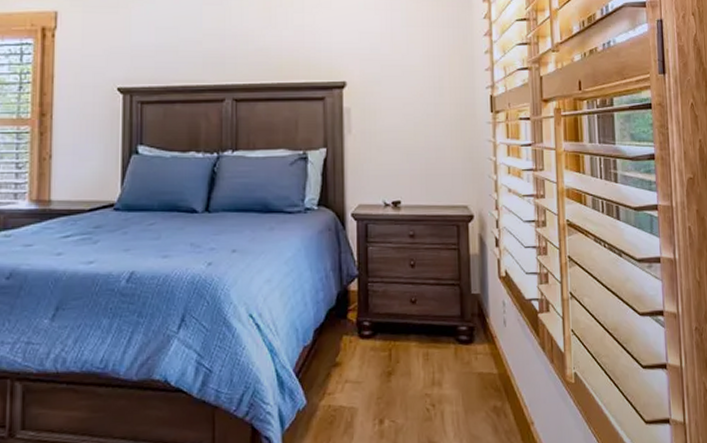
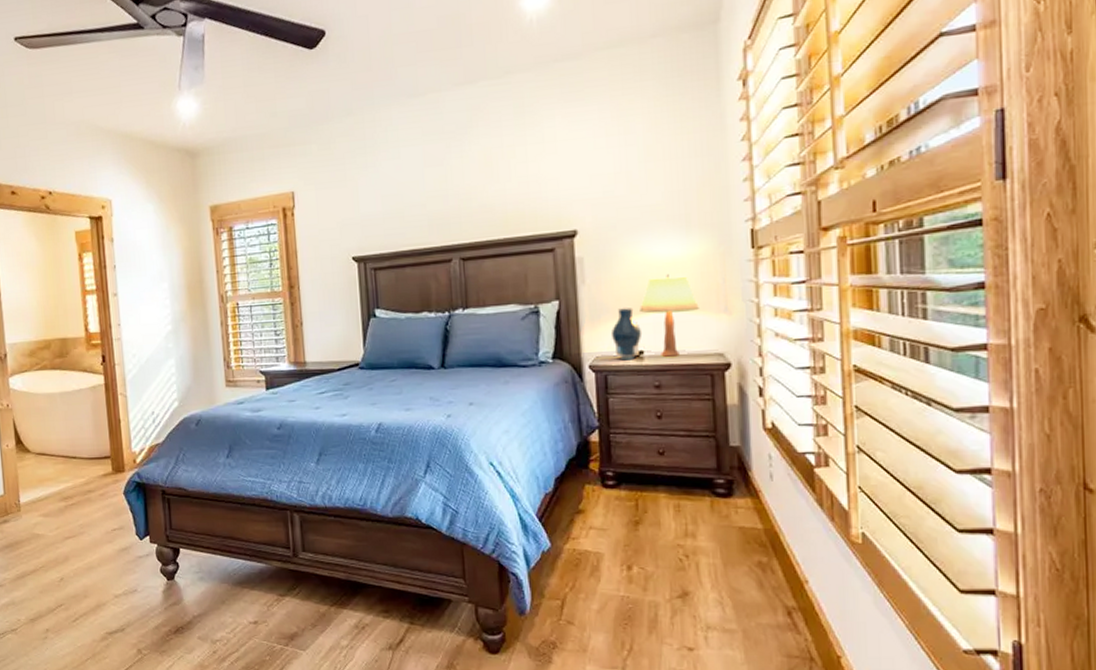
vase: none [372,159,400,210] -> present [610,308,643,361]
table lamp: none [398,130,448,209] -> present [640,274,699,358]

